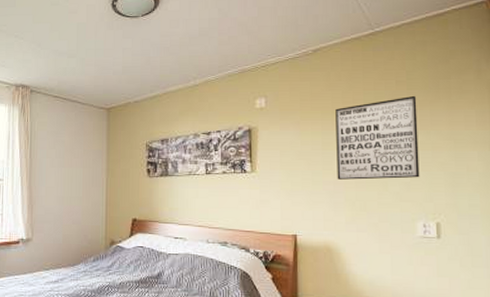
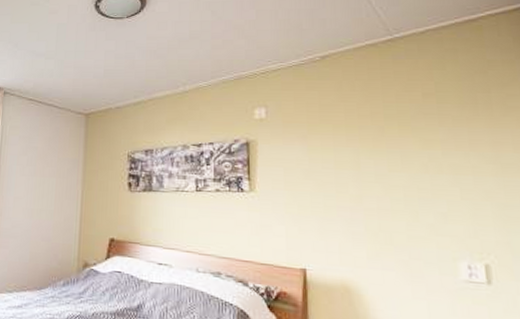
wall art: present [335,95,420,180] -> none [350,110,460,208]

